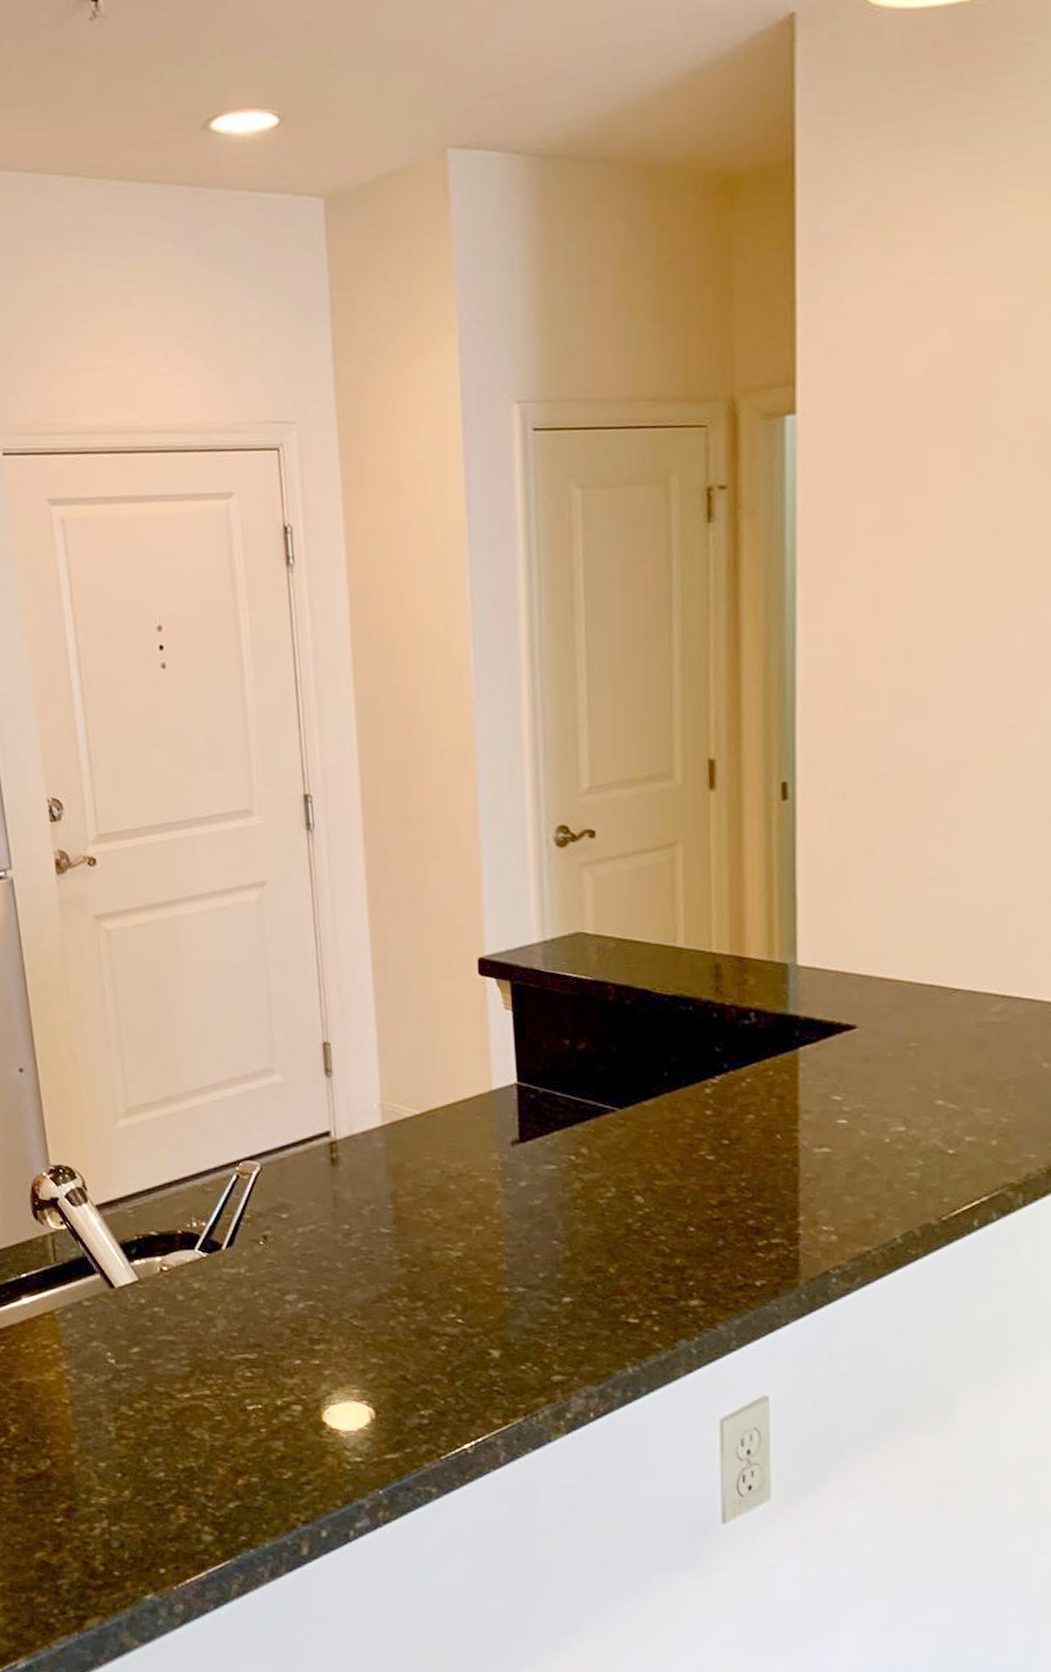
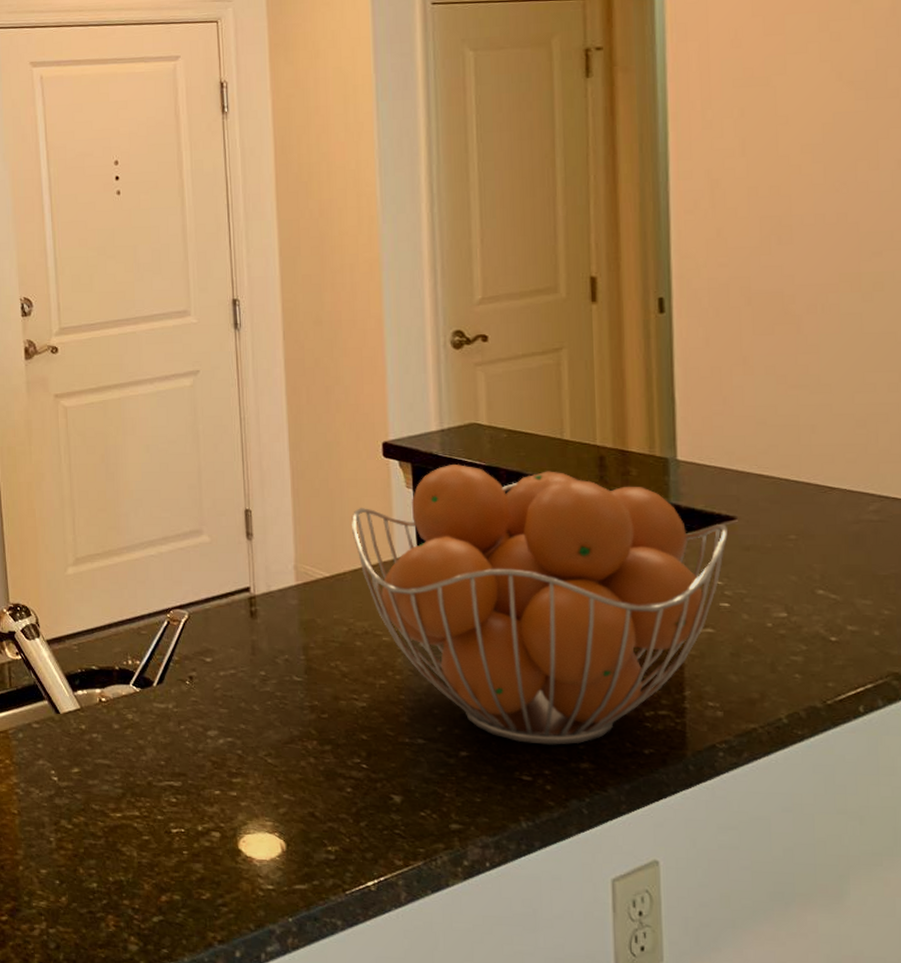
fruit basket: none [444,979,847,1284] -> present [352,463,728,745]

